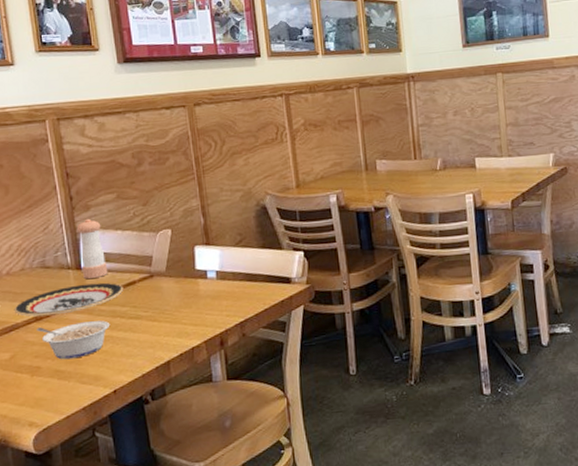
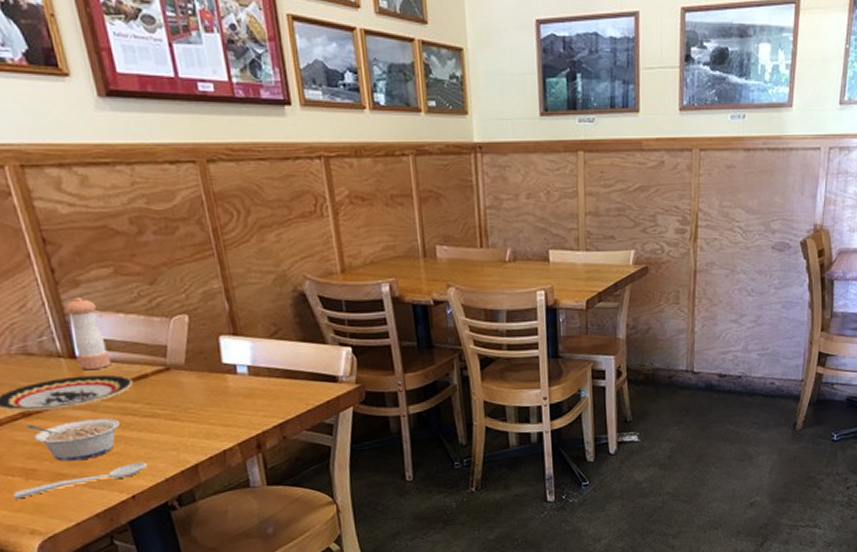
spoon: none [20,358,128,394] -> present [13,461,147,499]

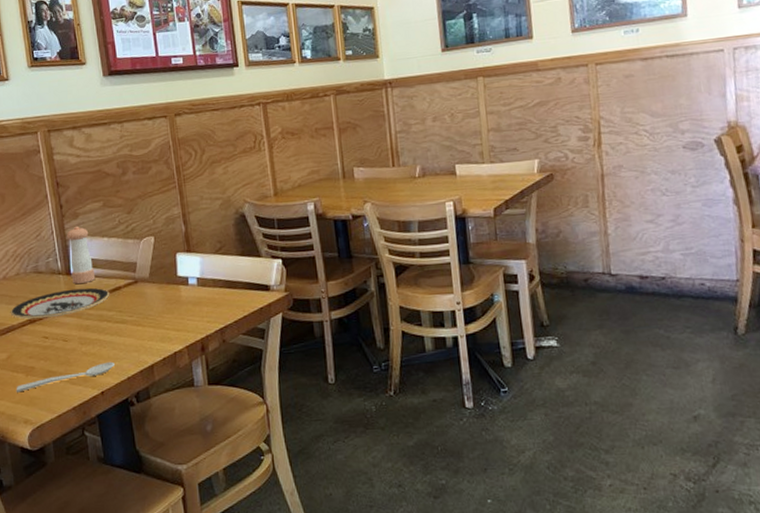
legume: present [26,418,121,462] -> none [31,324,98,361]

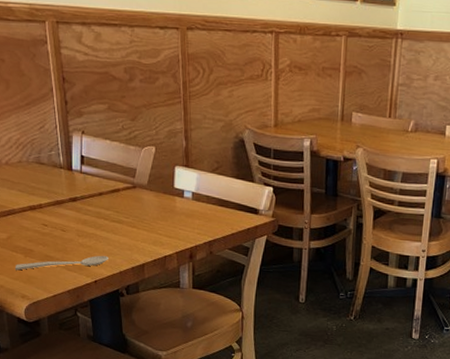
plate: present [10,287,110,319] -> none [11,184,109,208]
pepper shaker: present [66,225,96,284] -> none [69,124,96,181]

